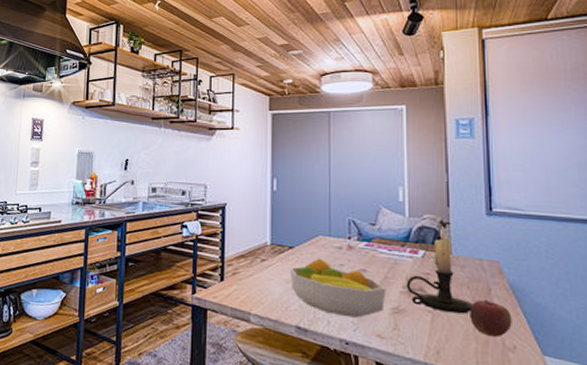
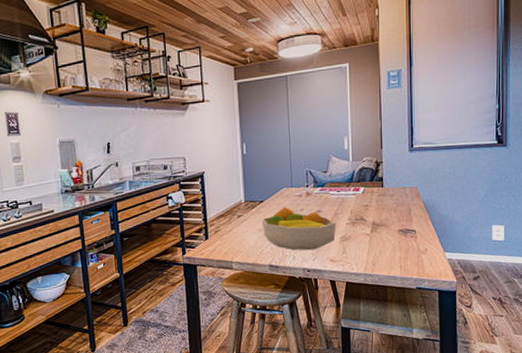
candle holder: present [406,225,473,314] -> none [351,164,398,233]
apple: present [470,299,512,337] -> none [396,218,425,246]

